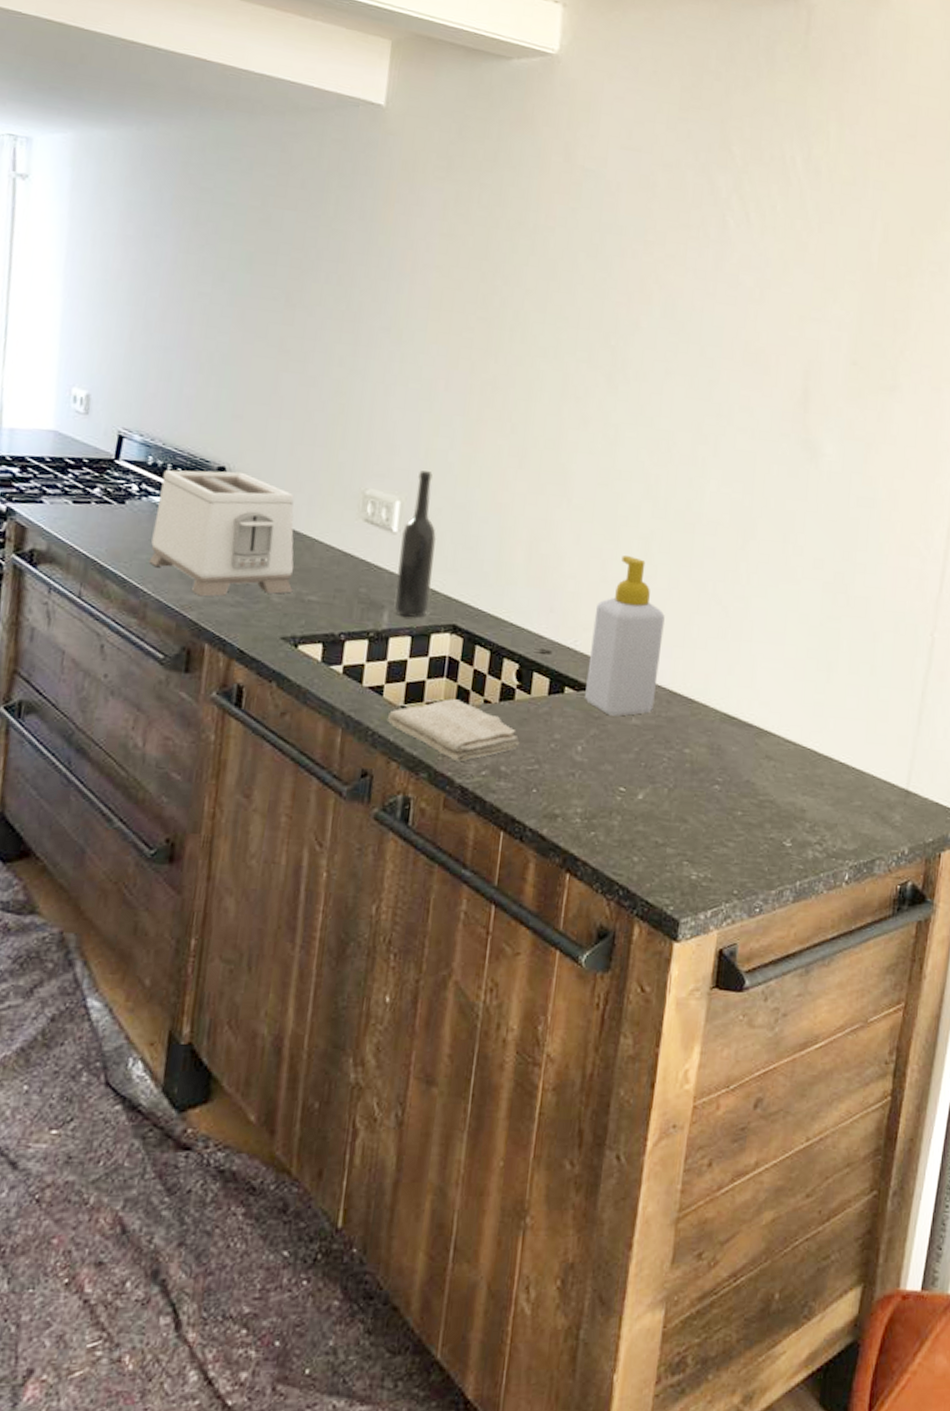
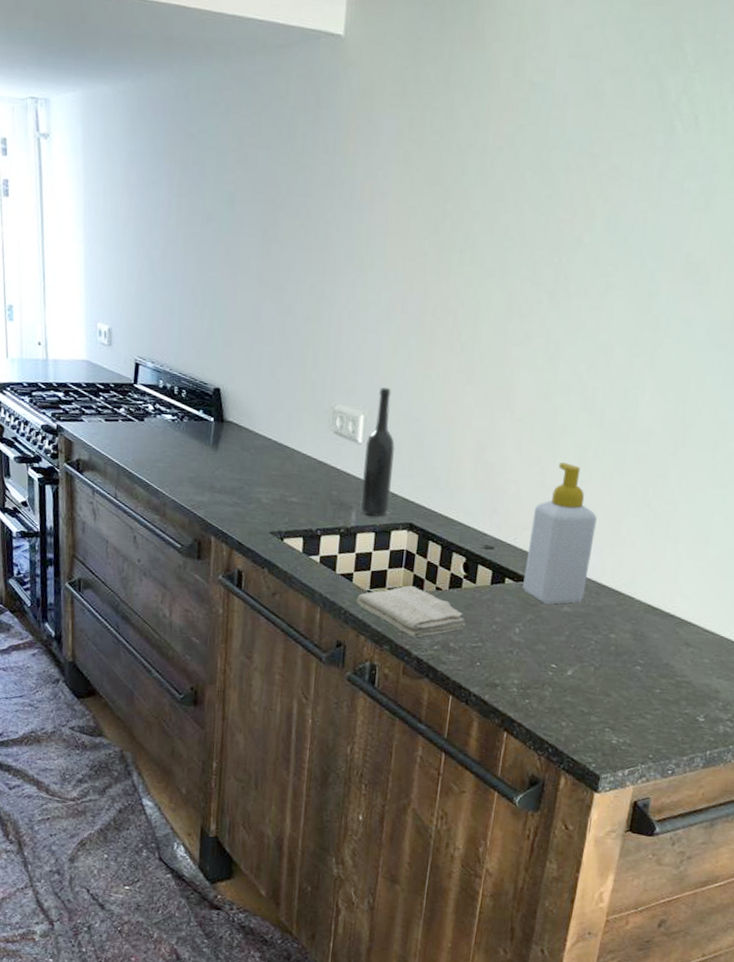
toaster: present [149,470,294,597] -> none [165,391,278,498]

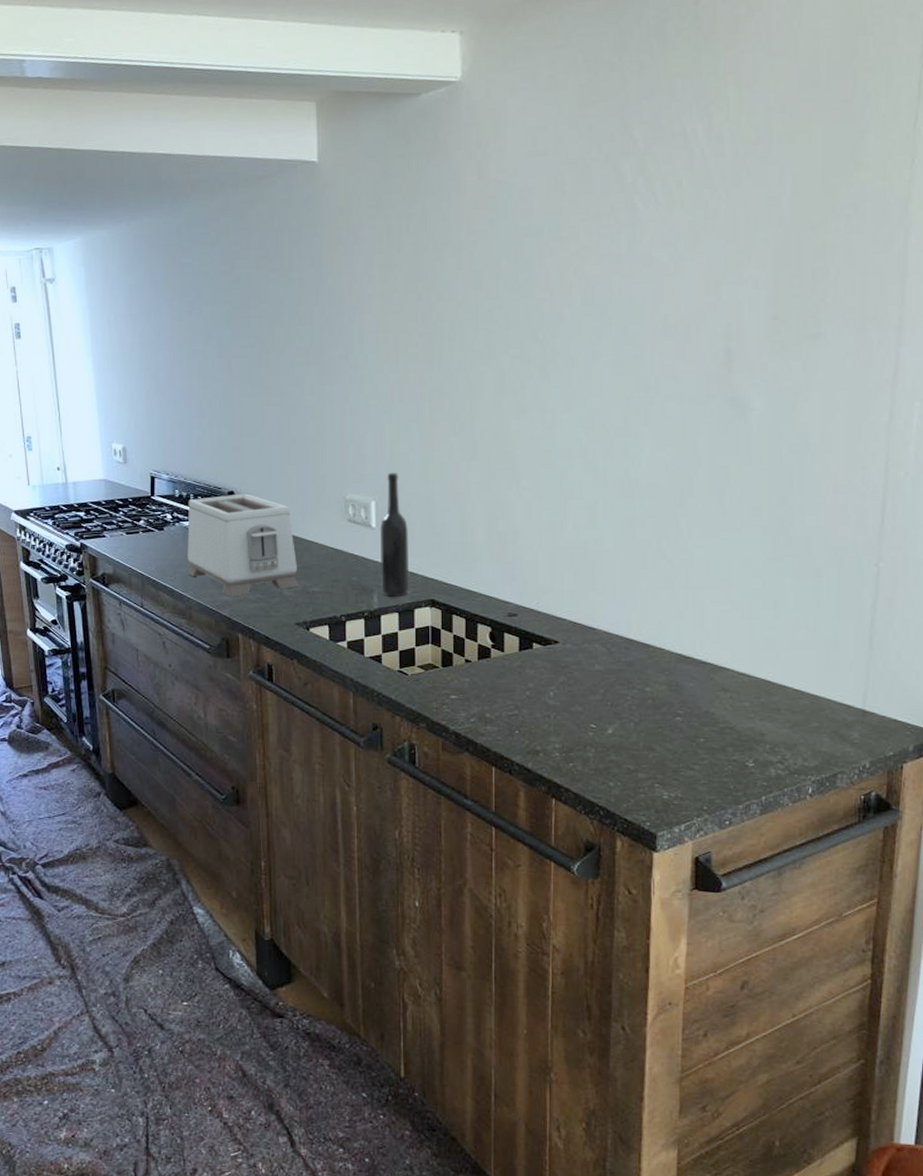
toaster: none [165,391,278,498] -> present [187,493,300,597]
washcloth: present [356,585,466,638] -> none [387,661,500,713]
soap bottle: present [523,462,597,605] -> none [551,525,615,664]

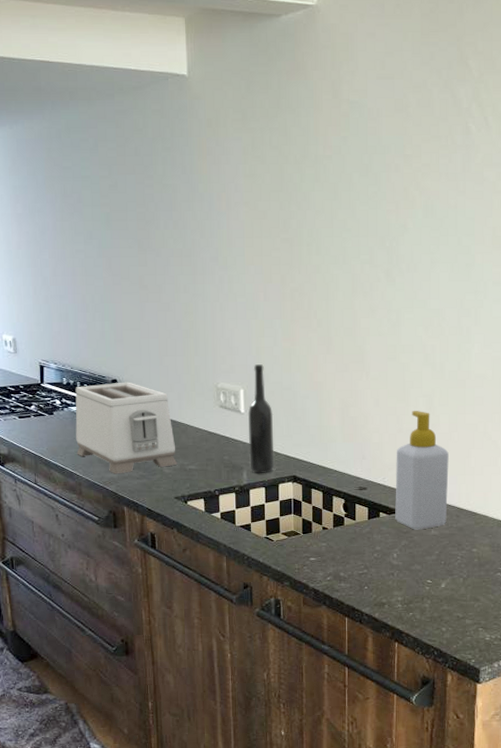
soap bottle: none [551,525,615,664] -> present [395,411,449,530]

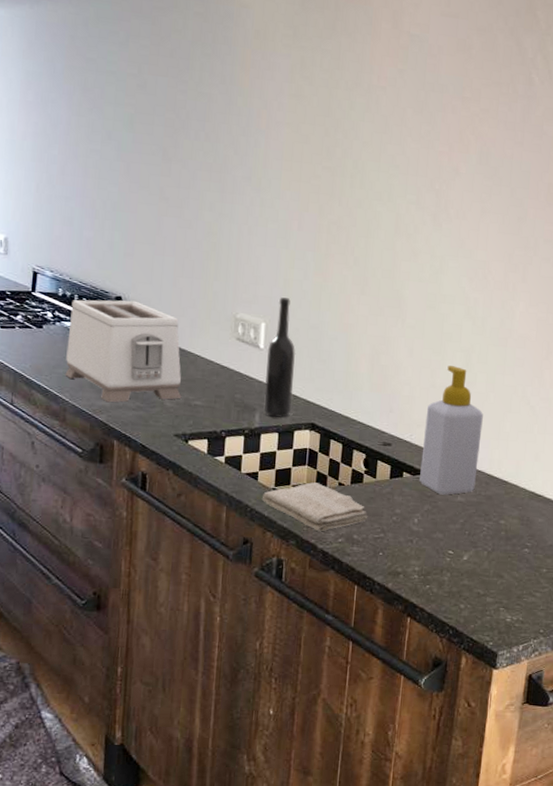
washcloth: none [256,529,352,572] -> present [261,482,368,532]

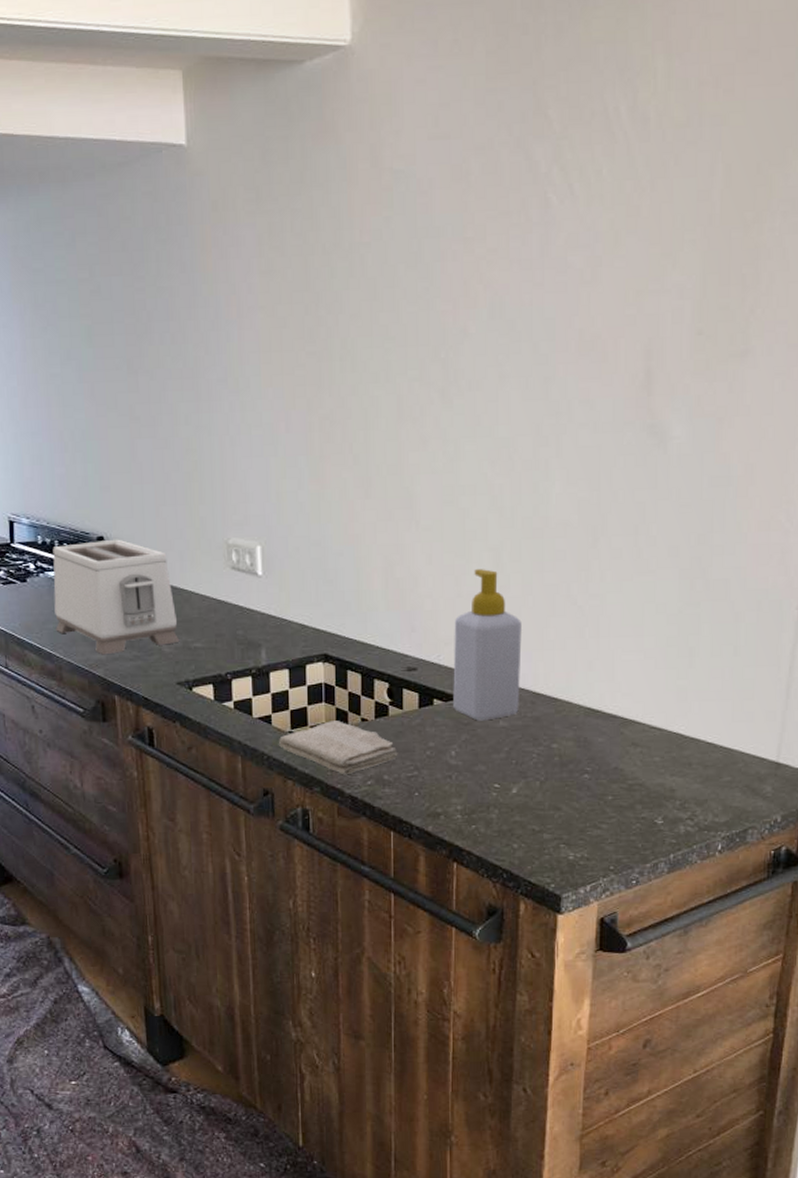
bottle: present [263,297,296,419] -> none [267,514,301,653]

